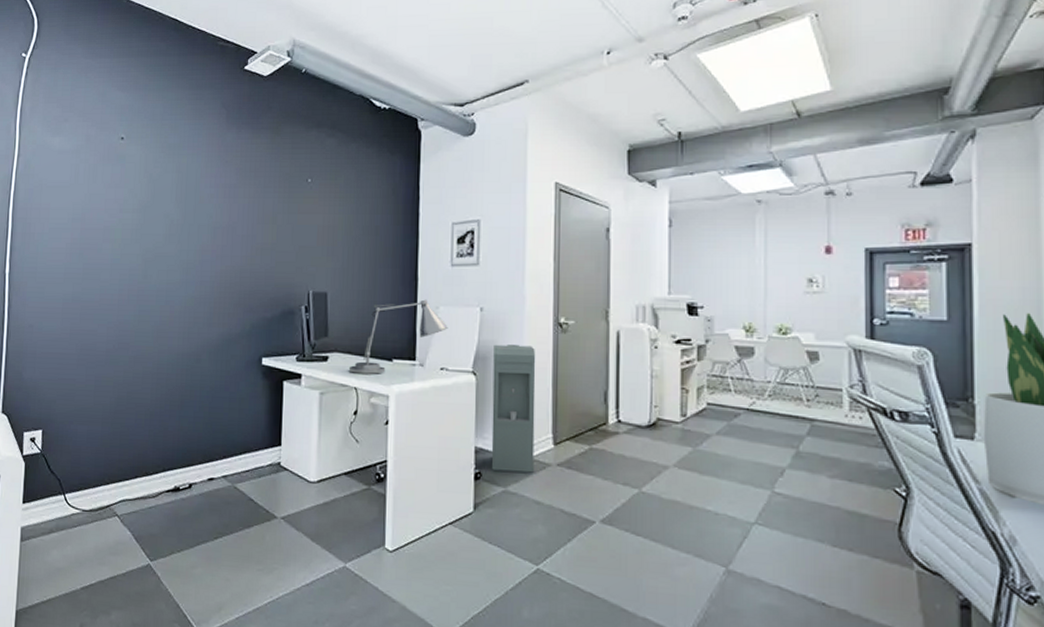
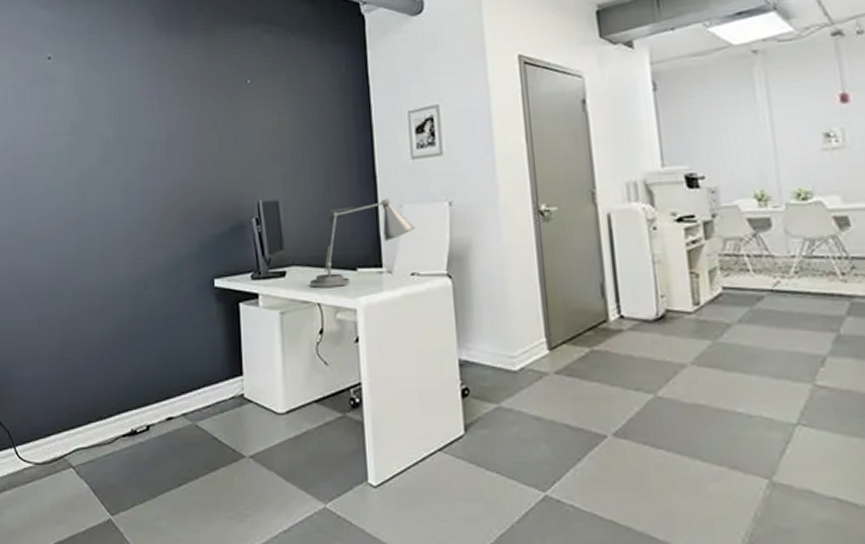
water cooler: present [491,344,536,473] -> none [468,239,529,385]

